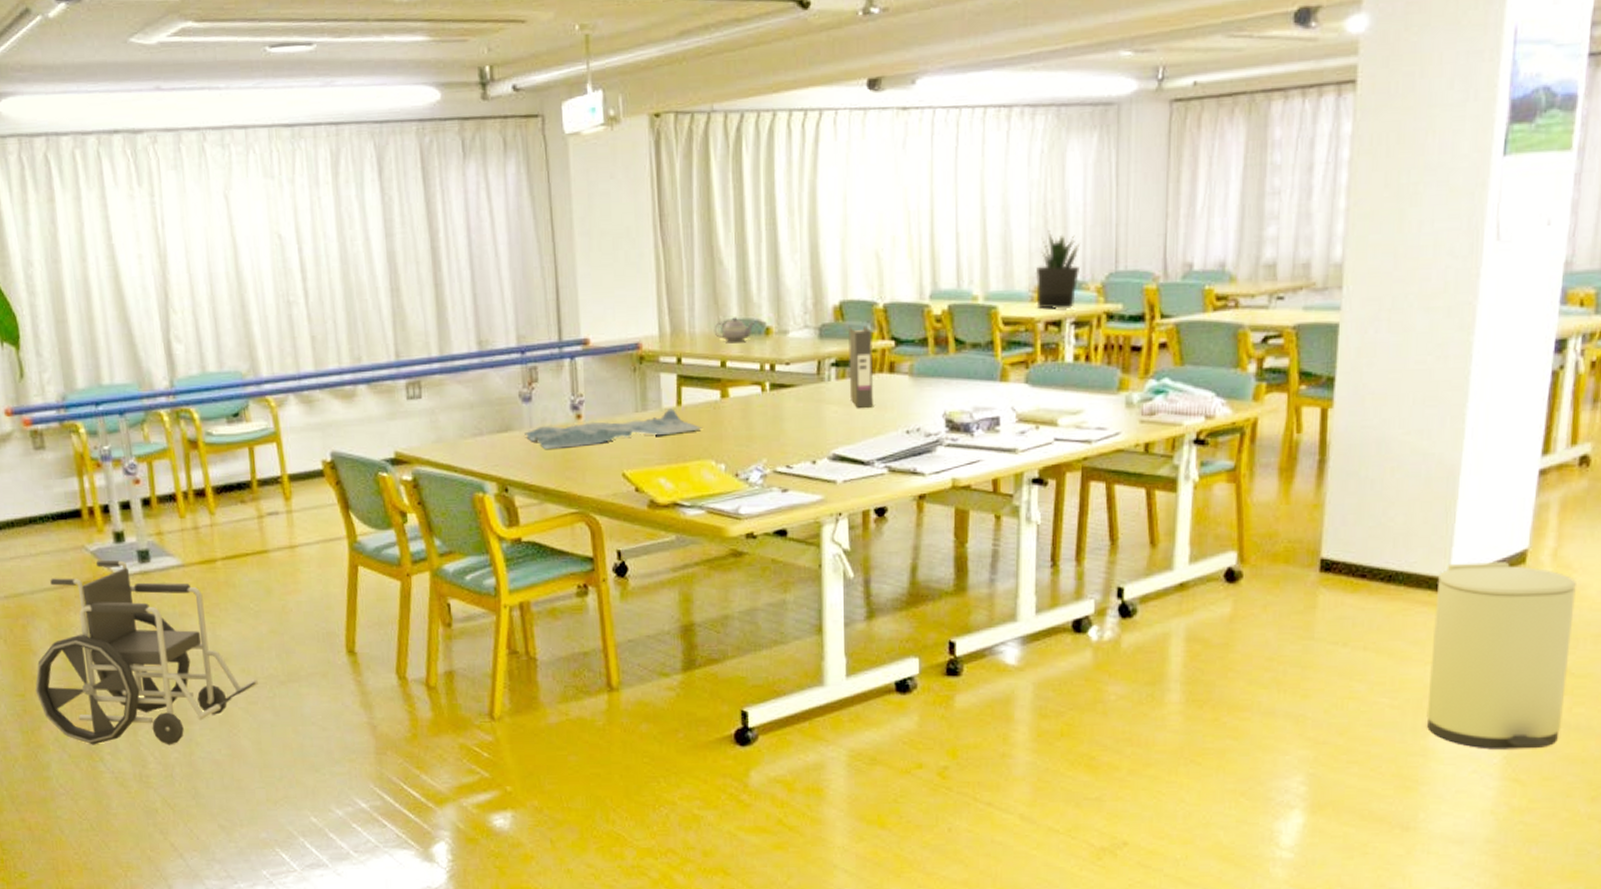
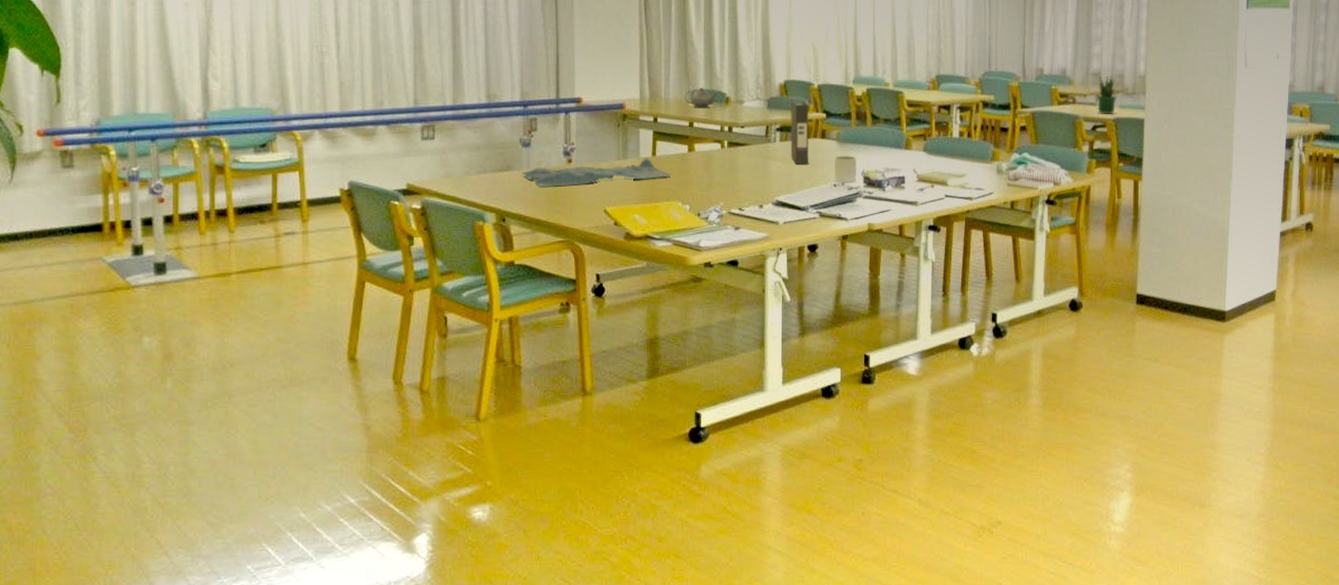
wheelchair: present [35,559,258,745] -> none [34,271,260,446]
mug: none [907,393,937,429] -> present [834,156,857,183]
planter: present [1035,230,1080,310] -> none [931,37,963,98]
planter: none [1270,267,1303,321] -> present [1097,76,1119,115]
pedal bin: present [1426,562,1576,749] -> none [1214,299,1309,443]

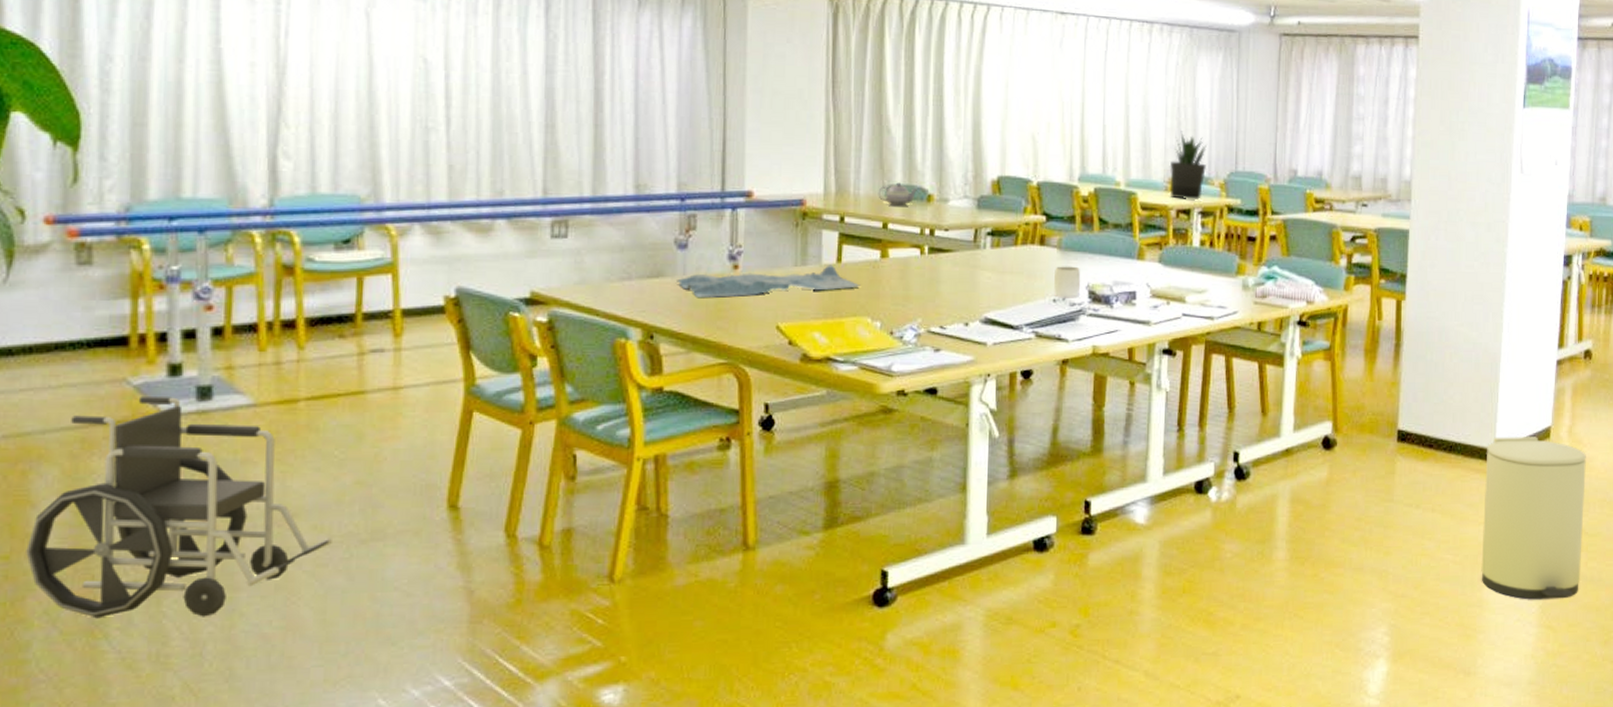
wheelchair: none [34,271,260,446] -> present [26,395,332,619]
binder: present [790,100,809,165] -> none [1002,200,1026,276]
planter: none [931,37,963,98] -> present [1169,131,1207,201]
planter: present [1097,76,1119,115] -> none [1357,180,1382,225]
pedal bin: none [1214,299,1309,443] -> present [1481,437,1586,600]

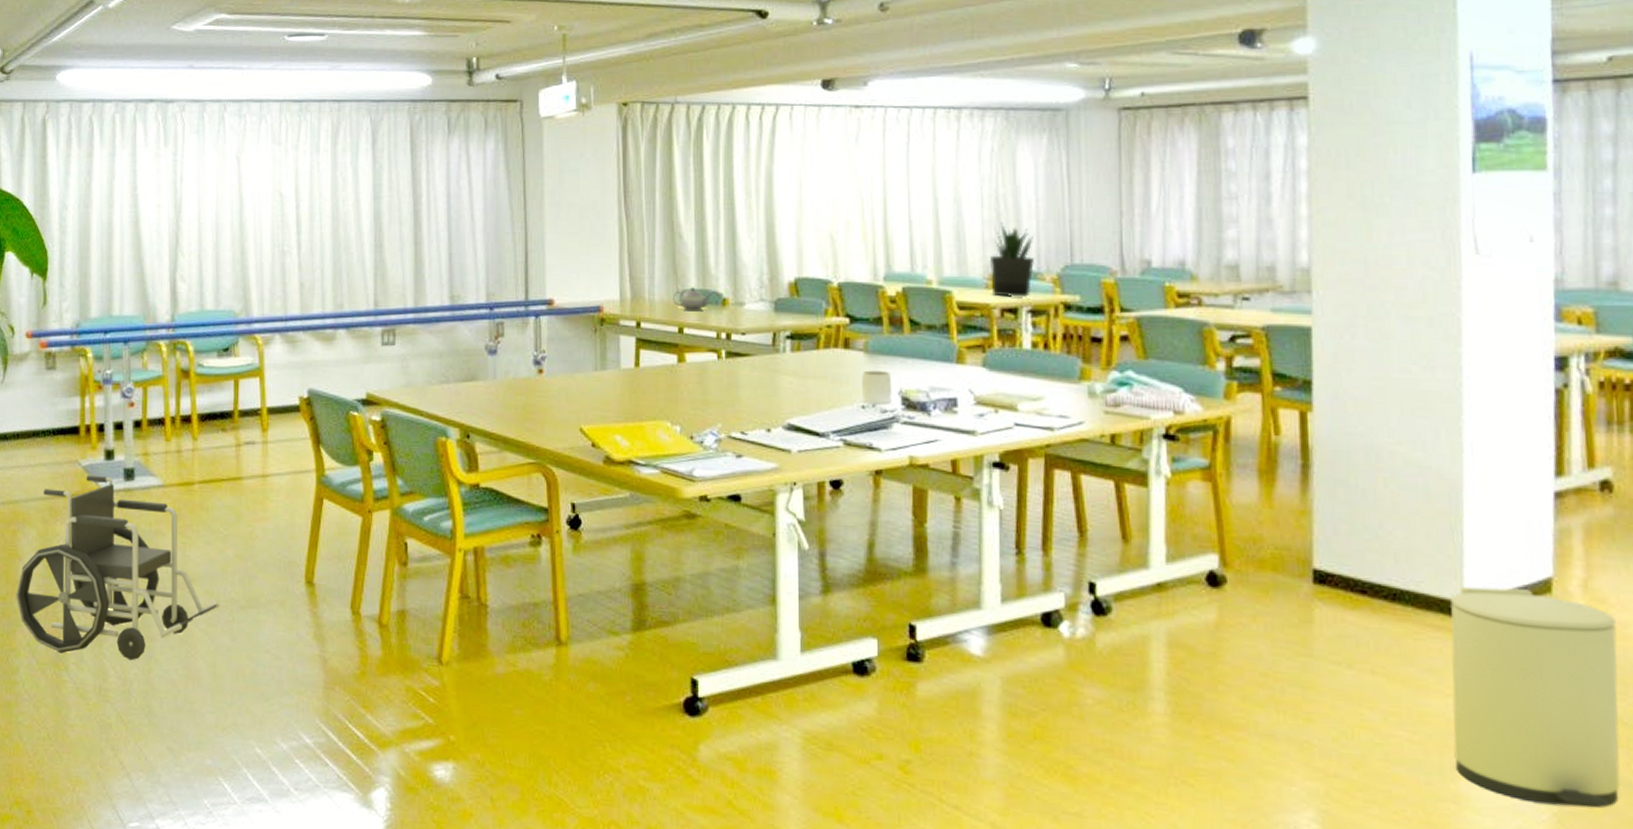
towel: present [677,265,860,298] -> none [488,369,659,400]

